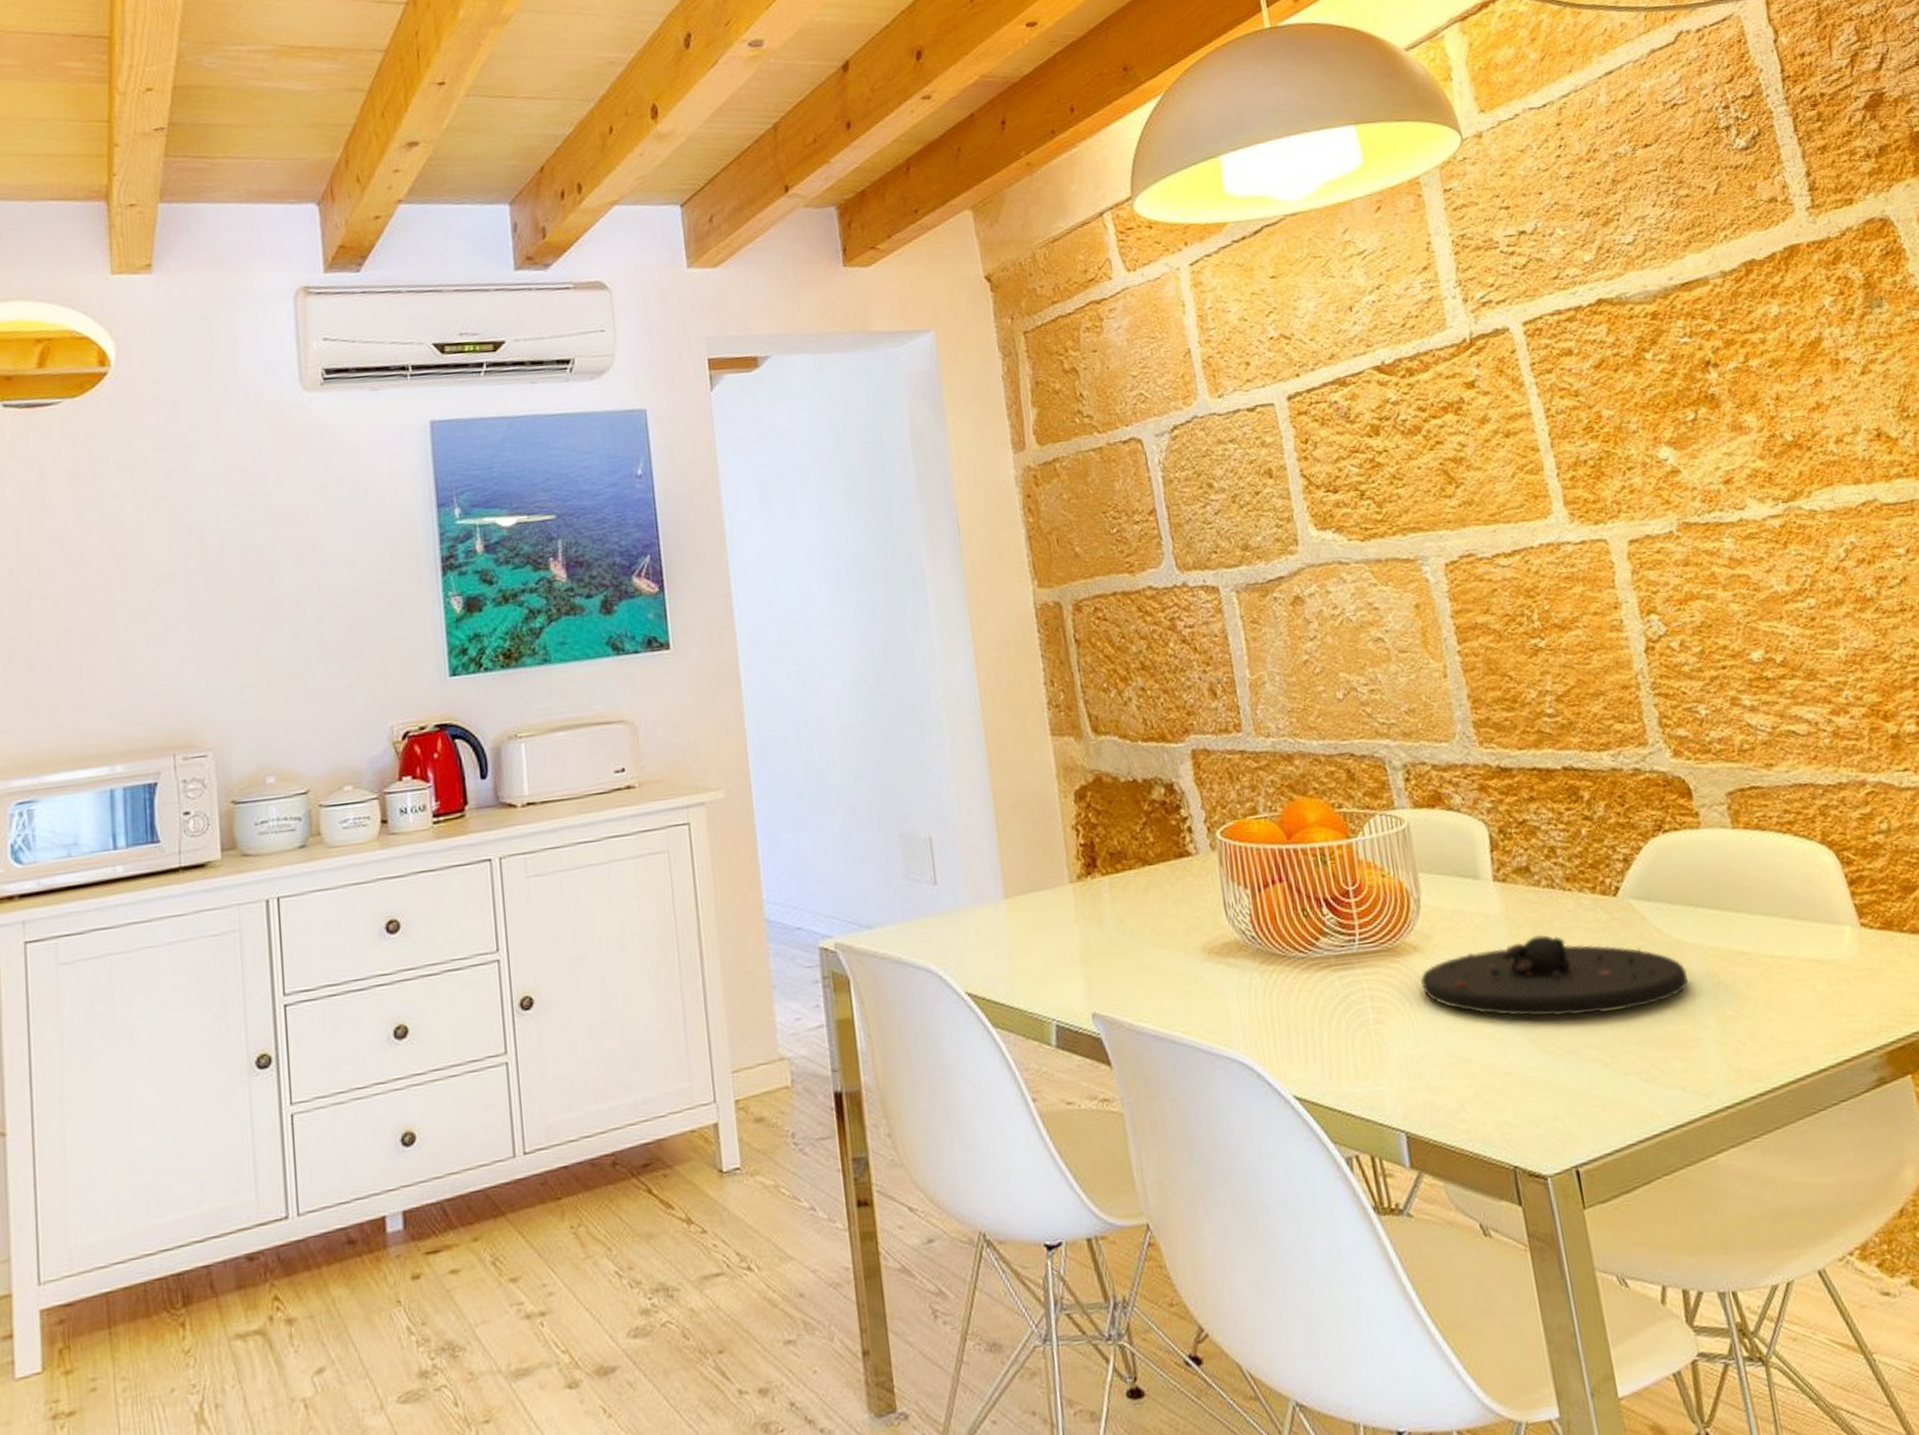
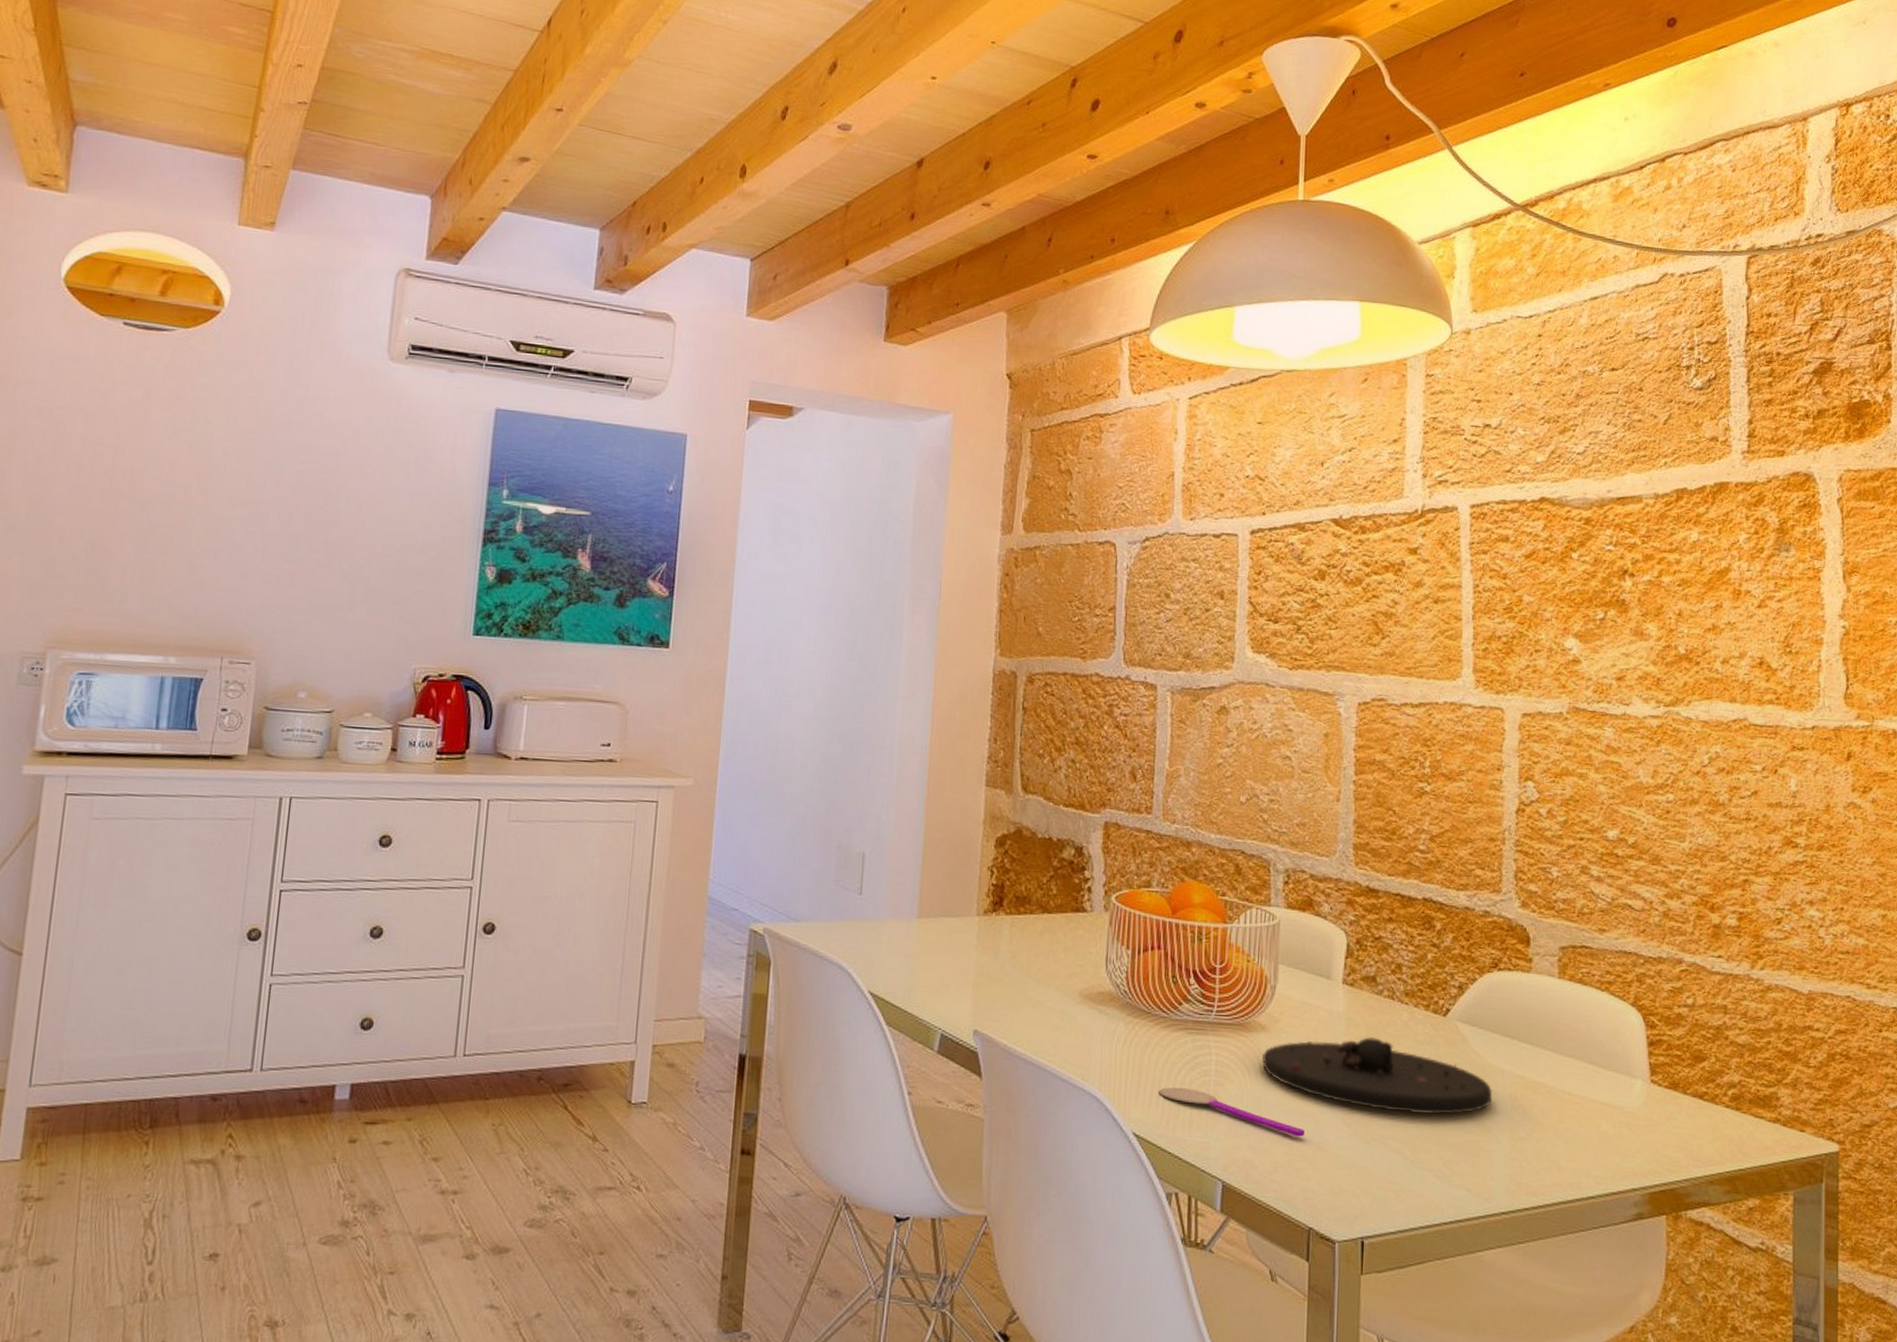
spoon: none [1313,1033,1488,1065] -> present [1159,1087,1305,1137]

